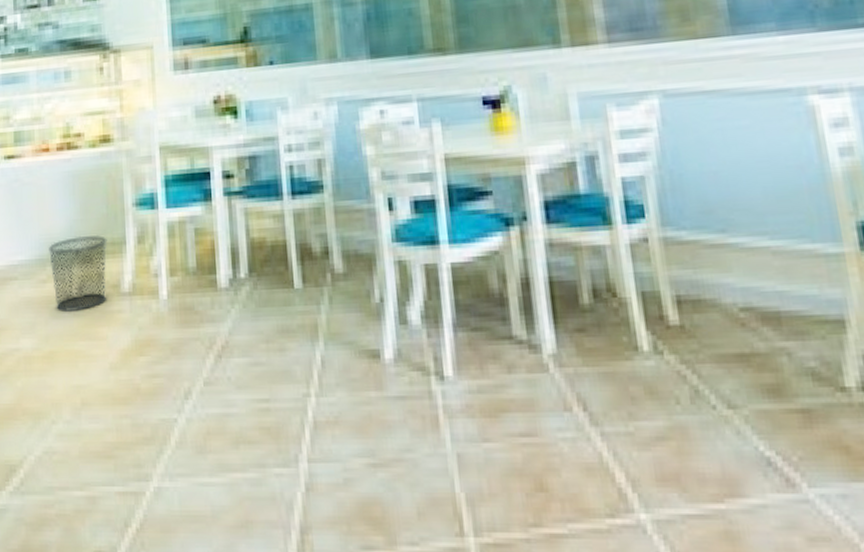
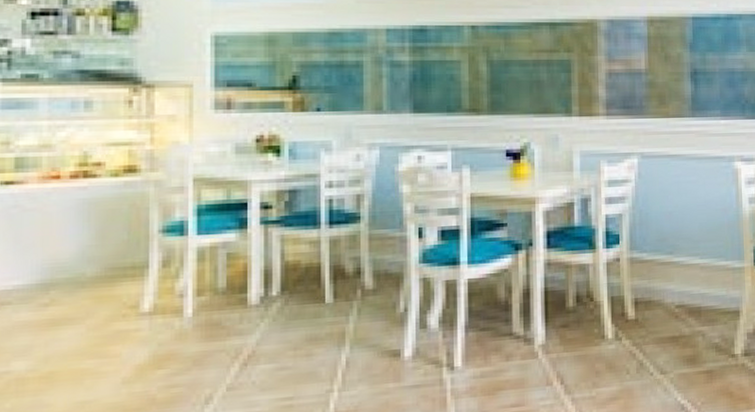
waste bin: present [49,235,108,312] -> none [54,260,127,333]

